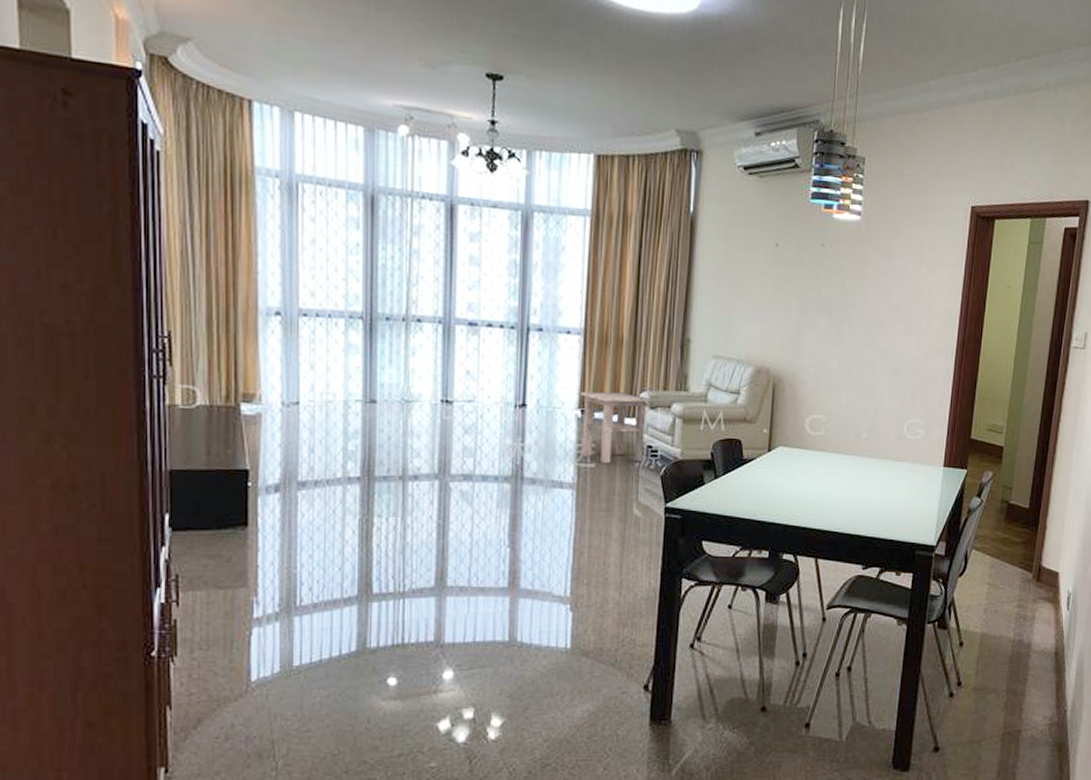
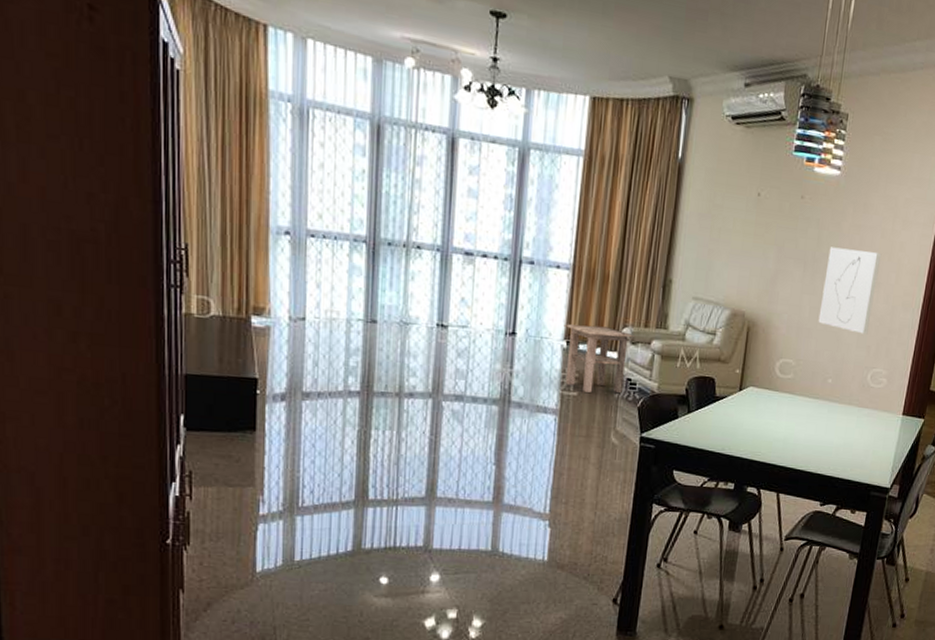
wall art: none [847,295,910,384] -> present [818,247,882,335]

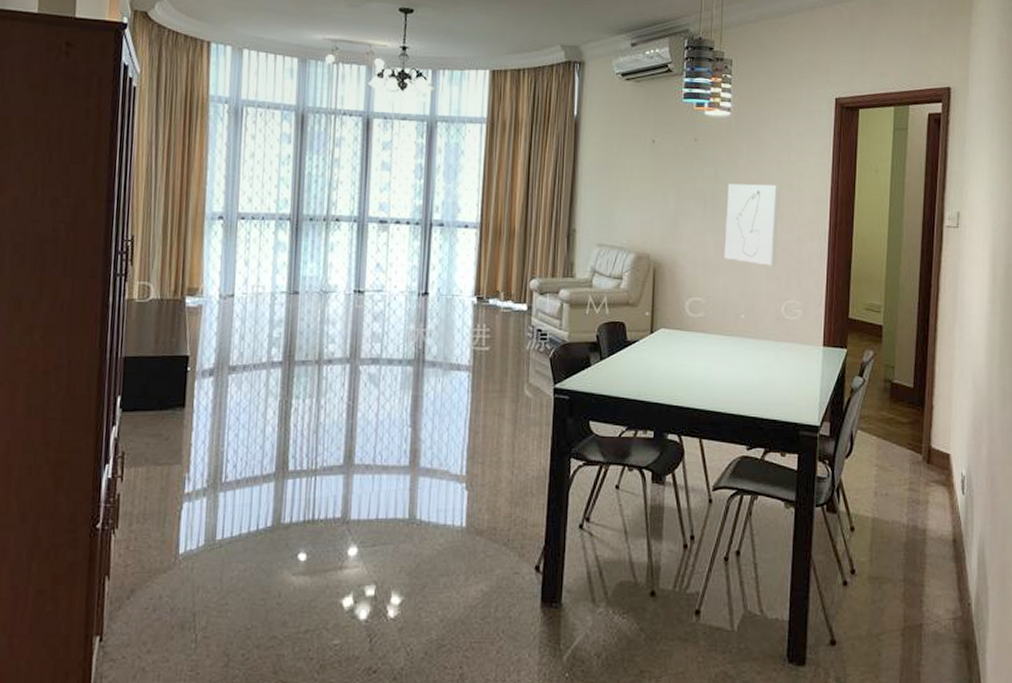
side table: present [563,324,636,394] -> none [473,279,543,346]

